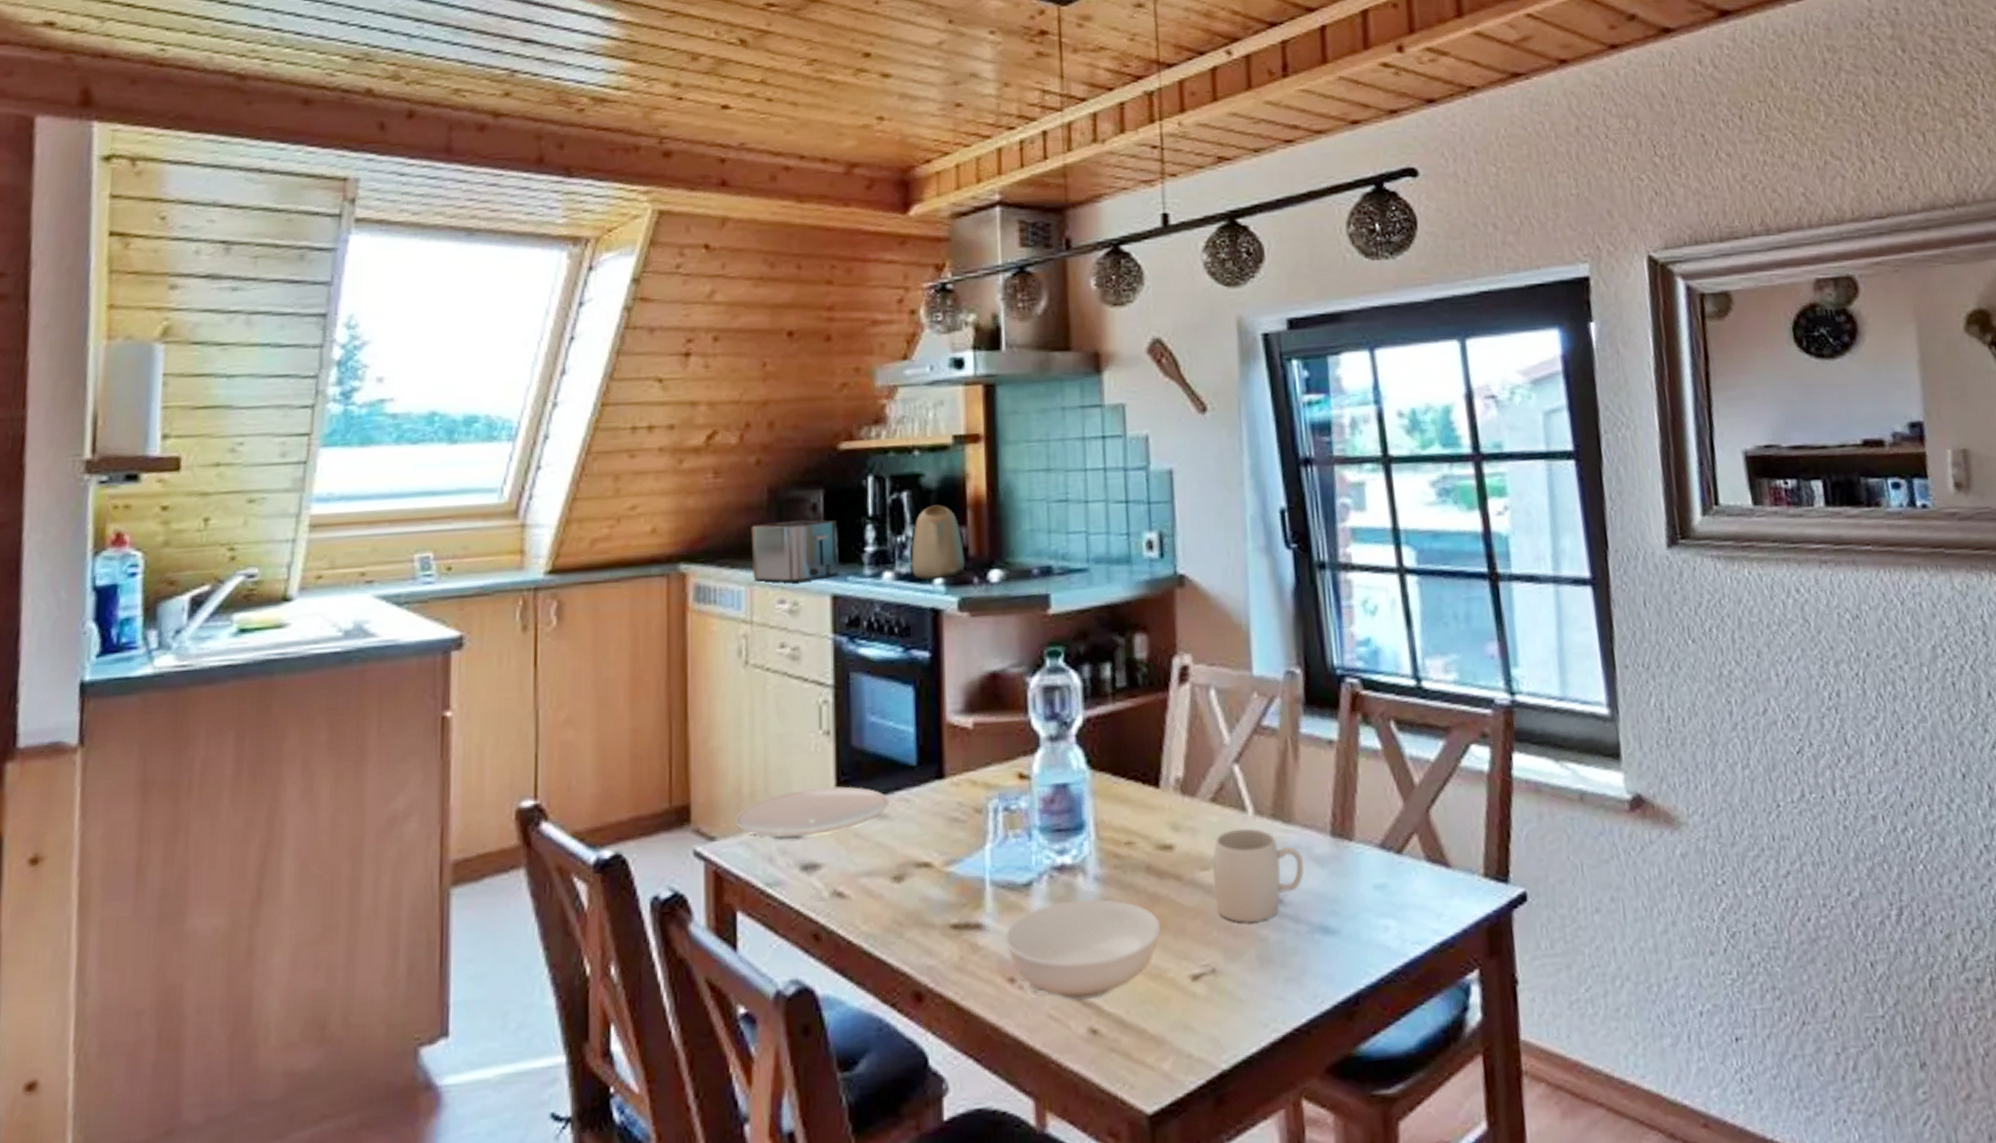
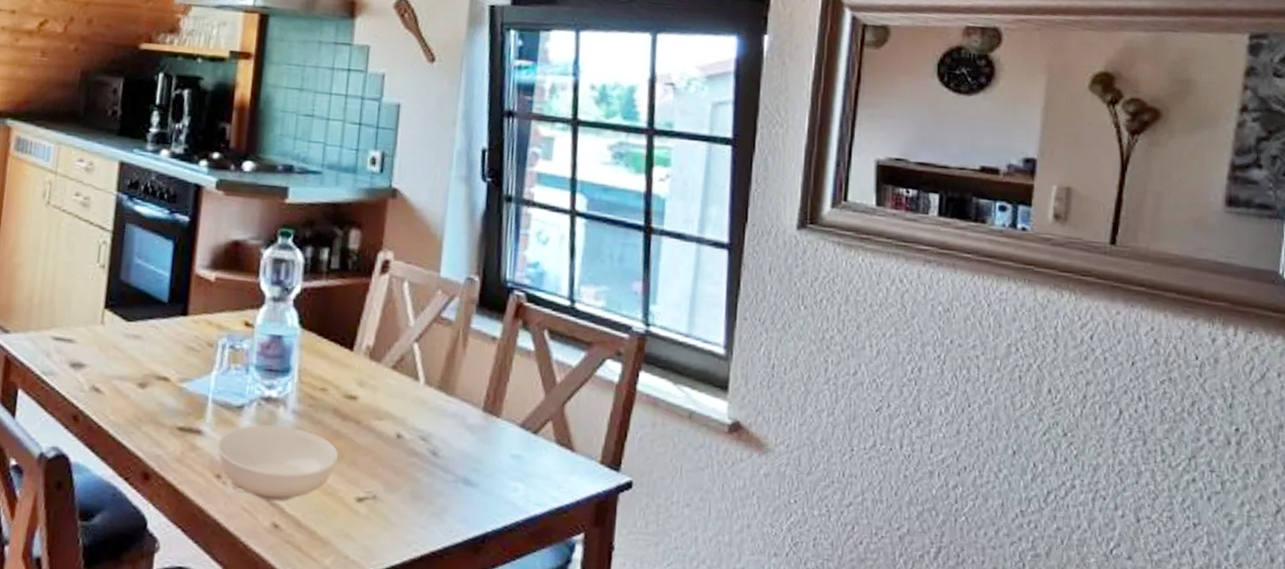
plate: present [736,786,889,838] -> none [25,306,143,342]
toaster: present [751,519,839,584] -> none [61,97,131,148]
kettle: present [911,505,965,580] -> none [184,103,227,163]
mug: present [1213,827,1304,923] -> none [384,392,459,466]

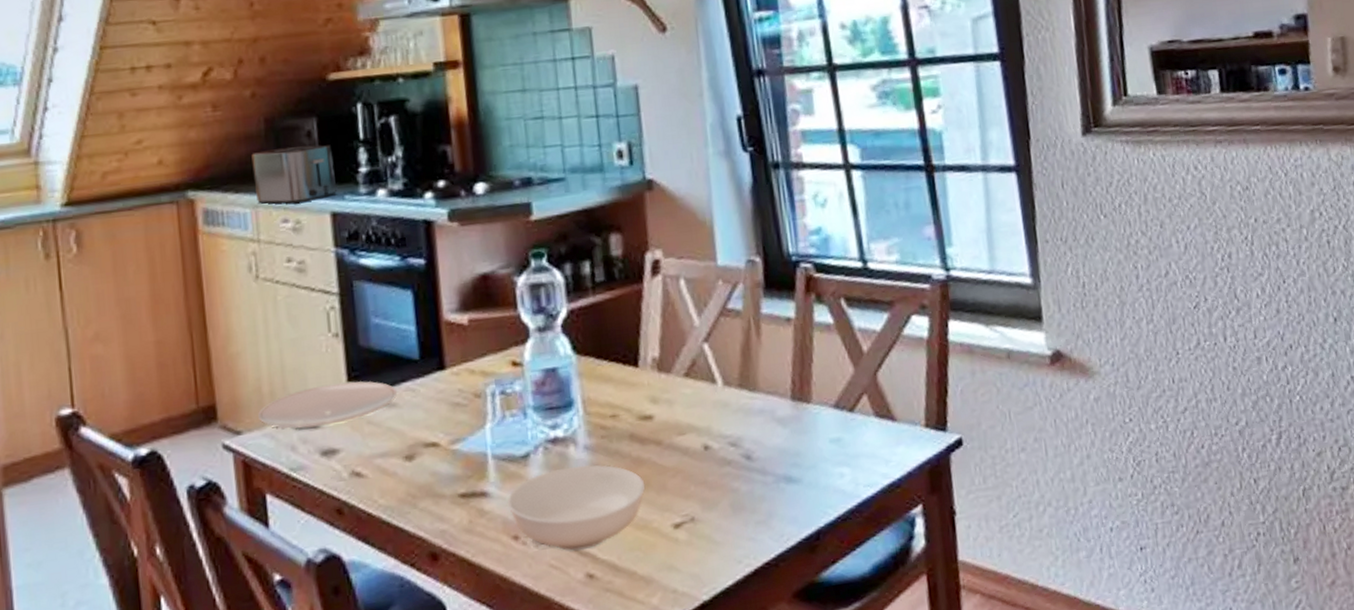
plate: none [25,306,143,342] -> present [258,381,397,429]
toaster: none [61,97,131,148] -> present [251,144,337,204]

